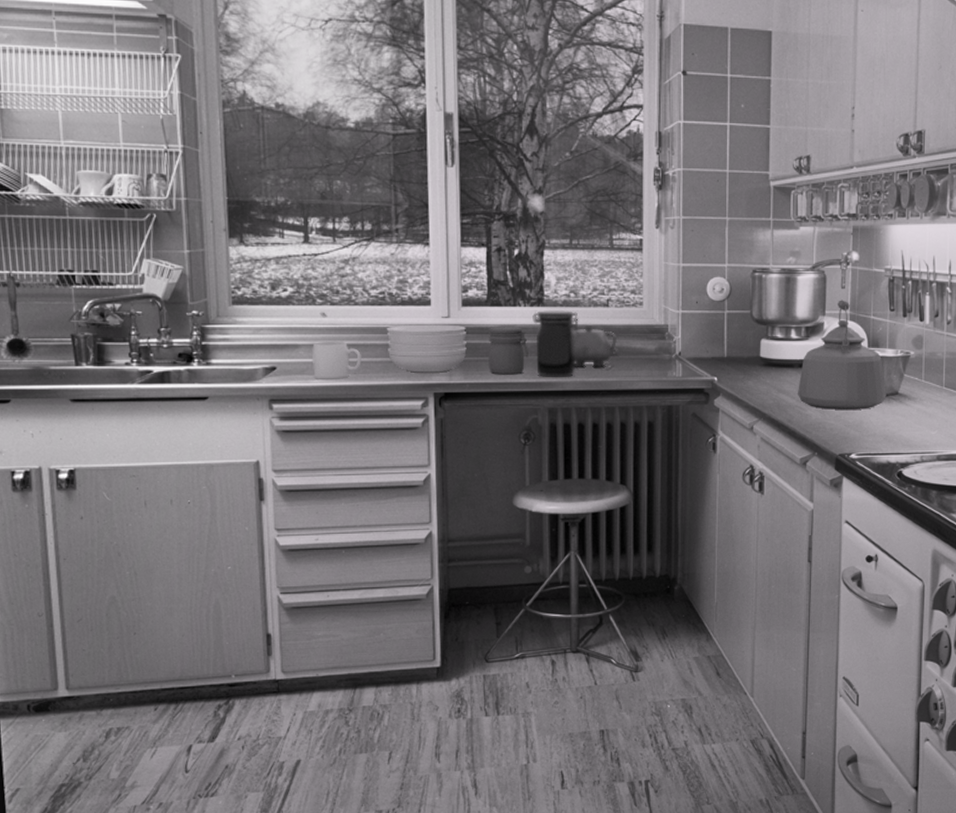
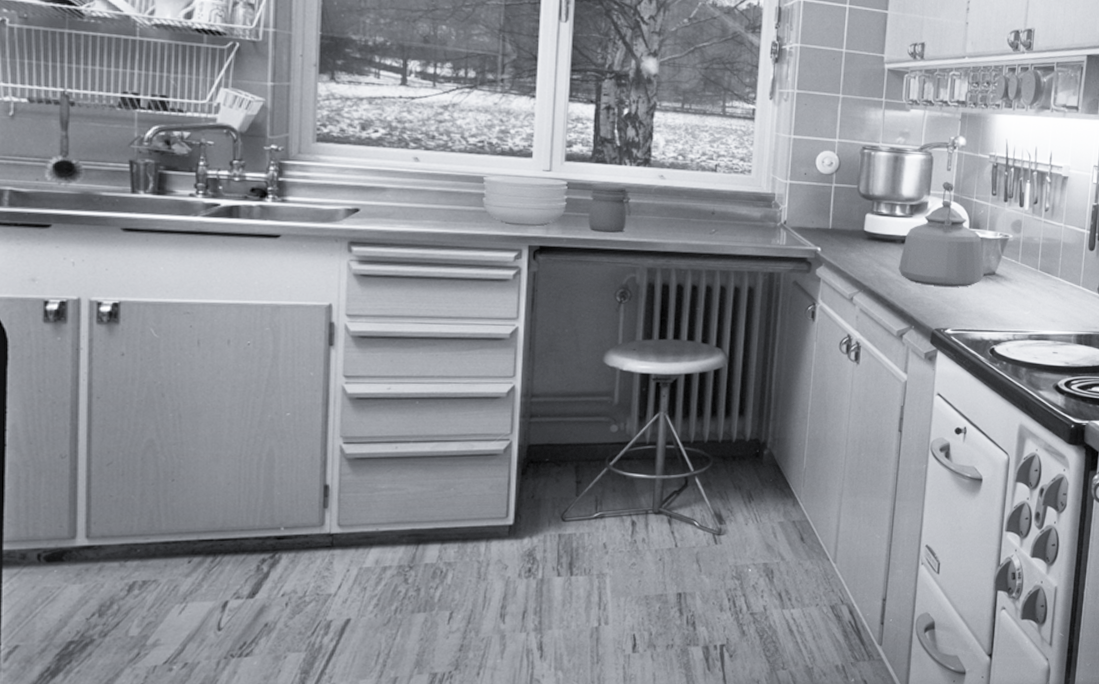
mug: present [311,341,362,381] -> none [399,185,454,227]
jar: present [532,310,579,378] -> none [638,171,685,240]
teapot: present [573,324,618,368] -> none [677,187,723,232]

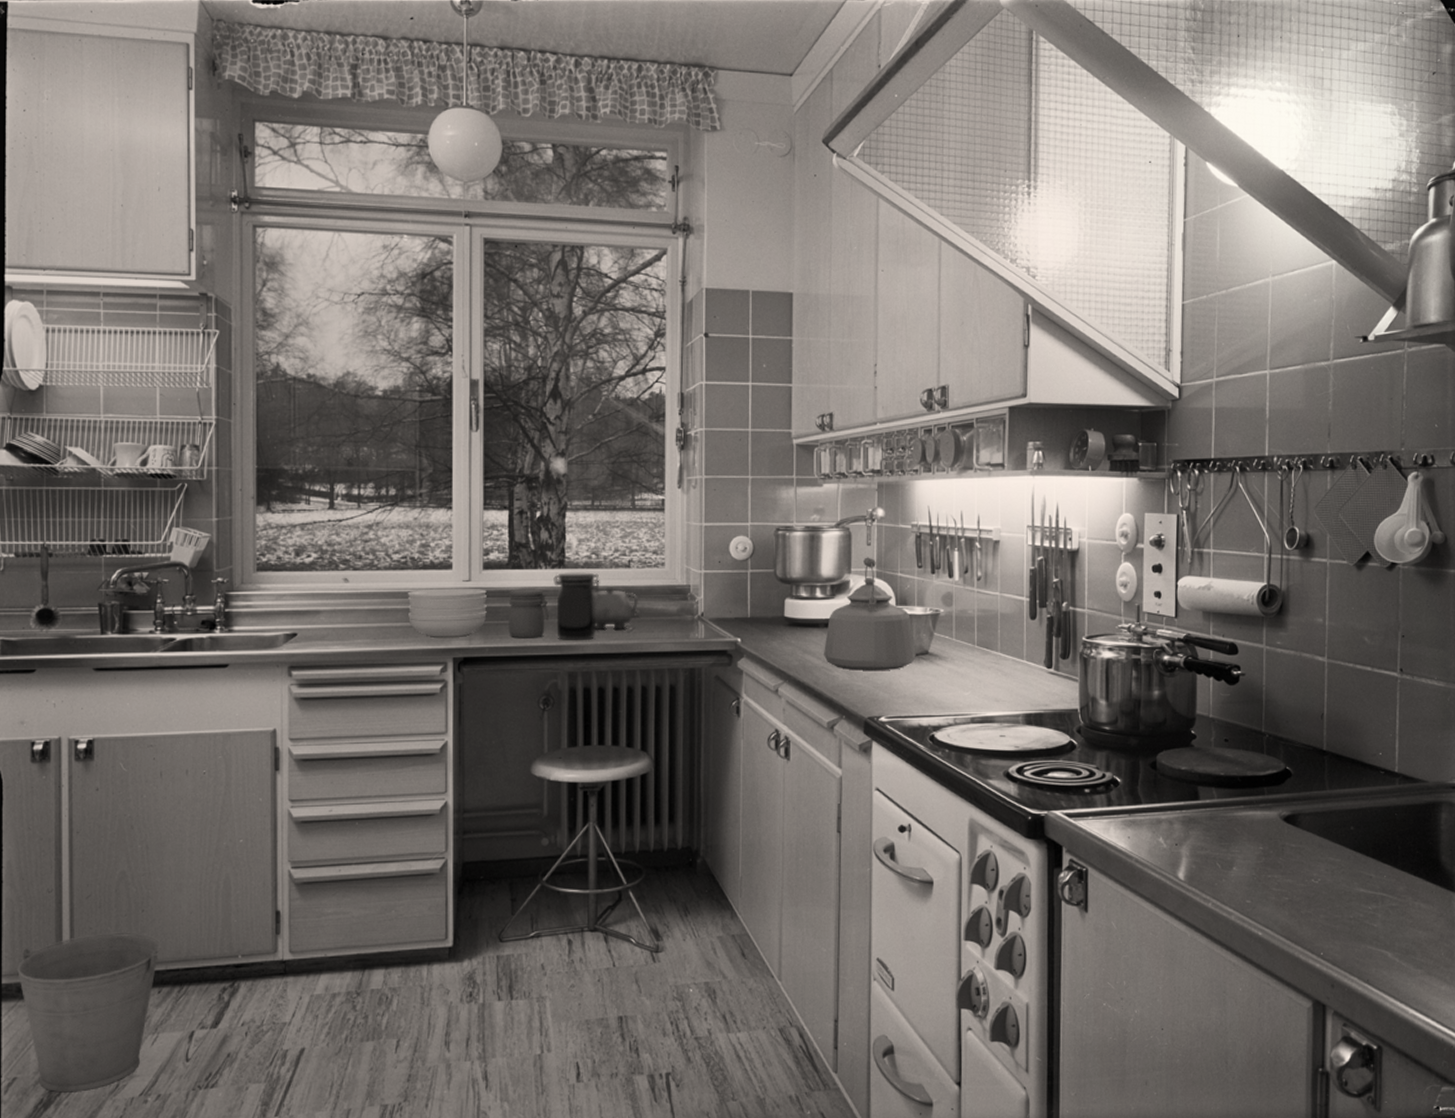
bucket: none [22,499,194,661] -> present [17,930,162,1093]
jar: none [638,171,685,240] -> present [553,572,600,641]
teapot: none [677,187,723,232] -> present [594,586,639,631]

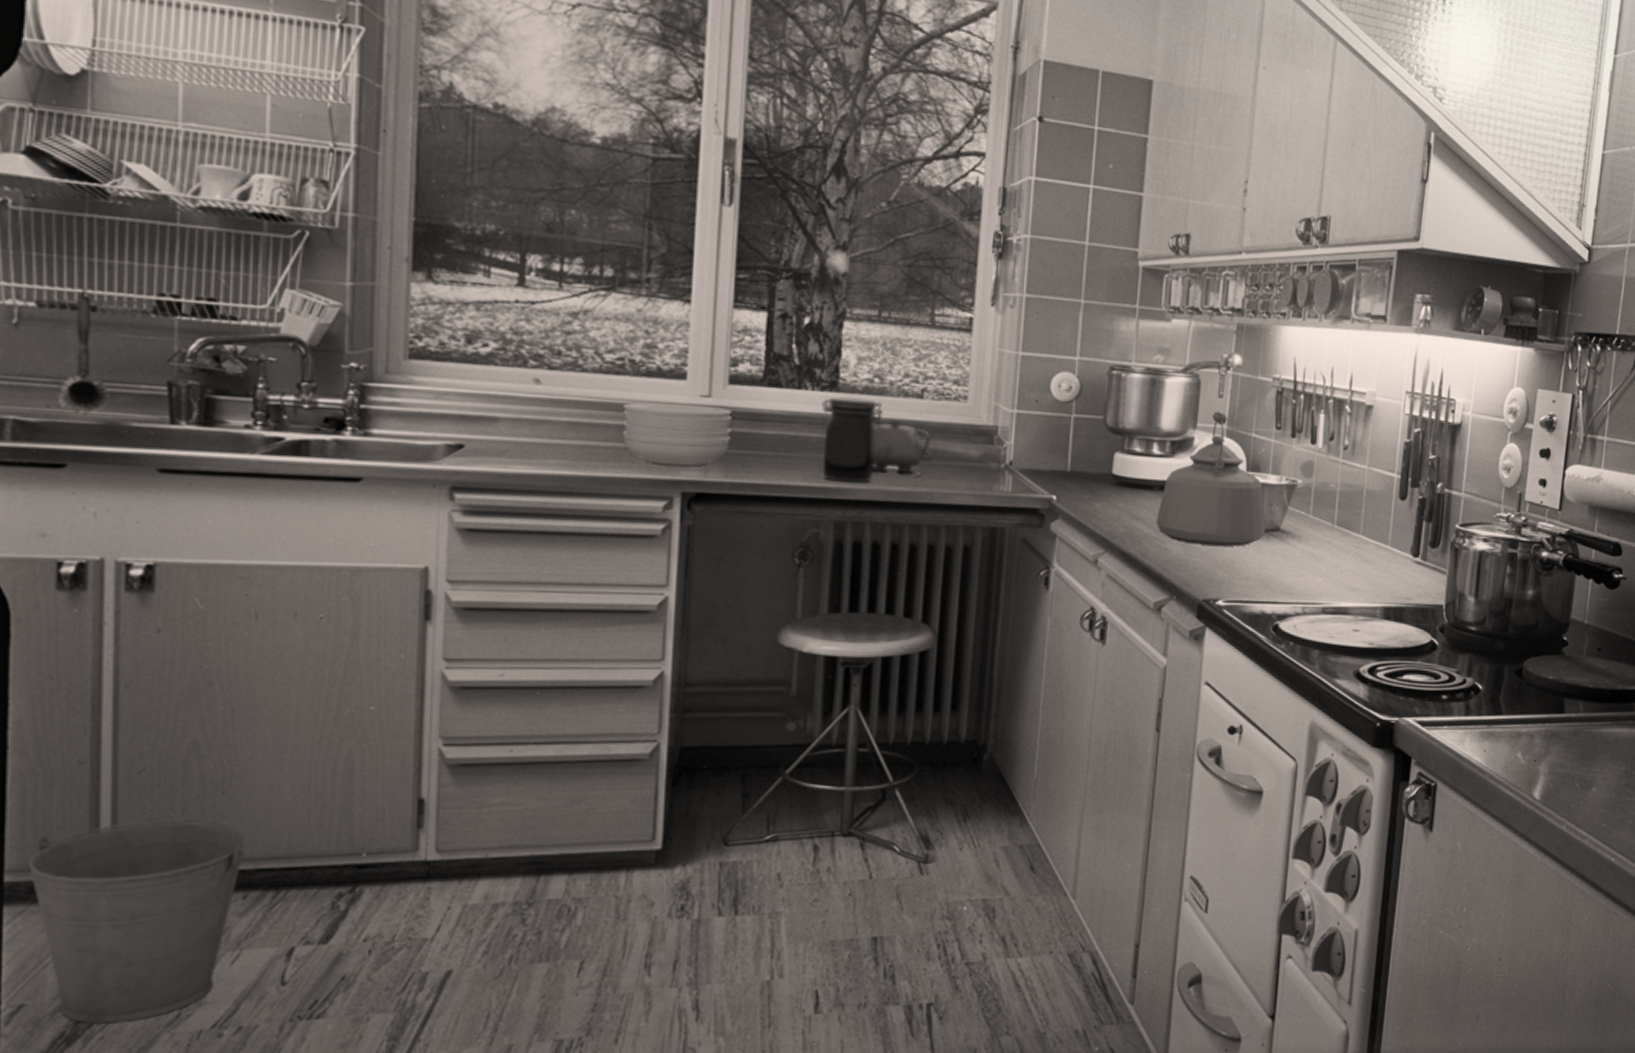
jar: present [508,588,549,639] -> none [758,411,813,476]

